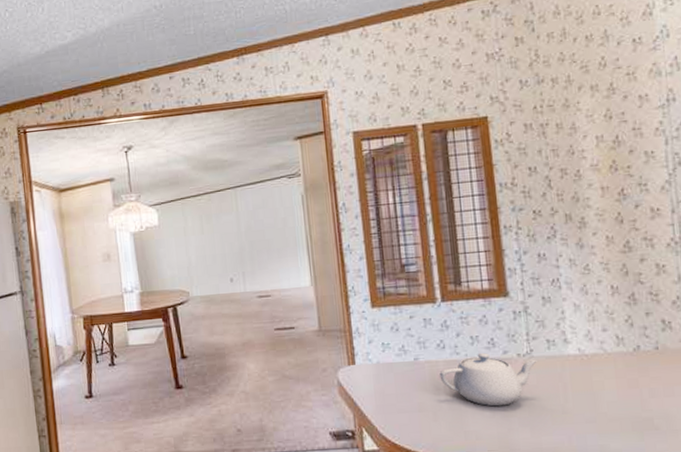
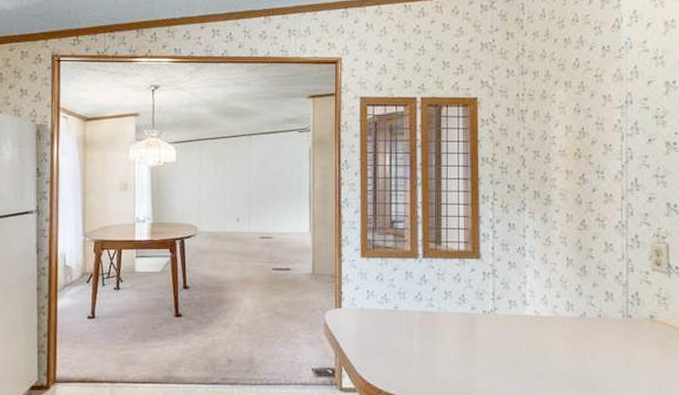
teapot: present [439,352,537,407] -> none [415,307,499,357]

